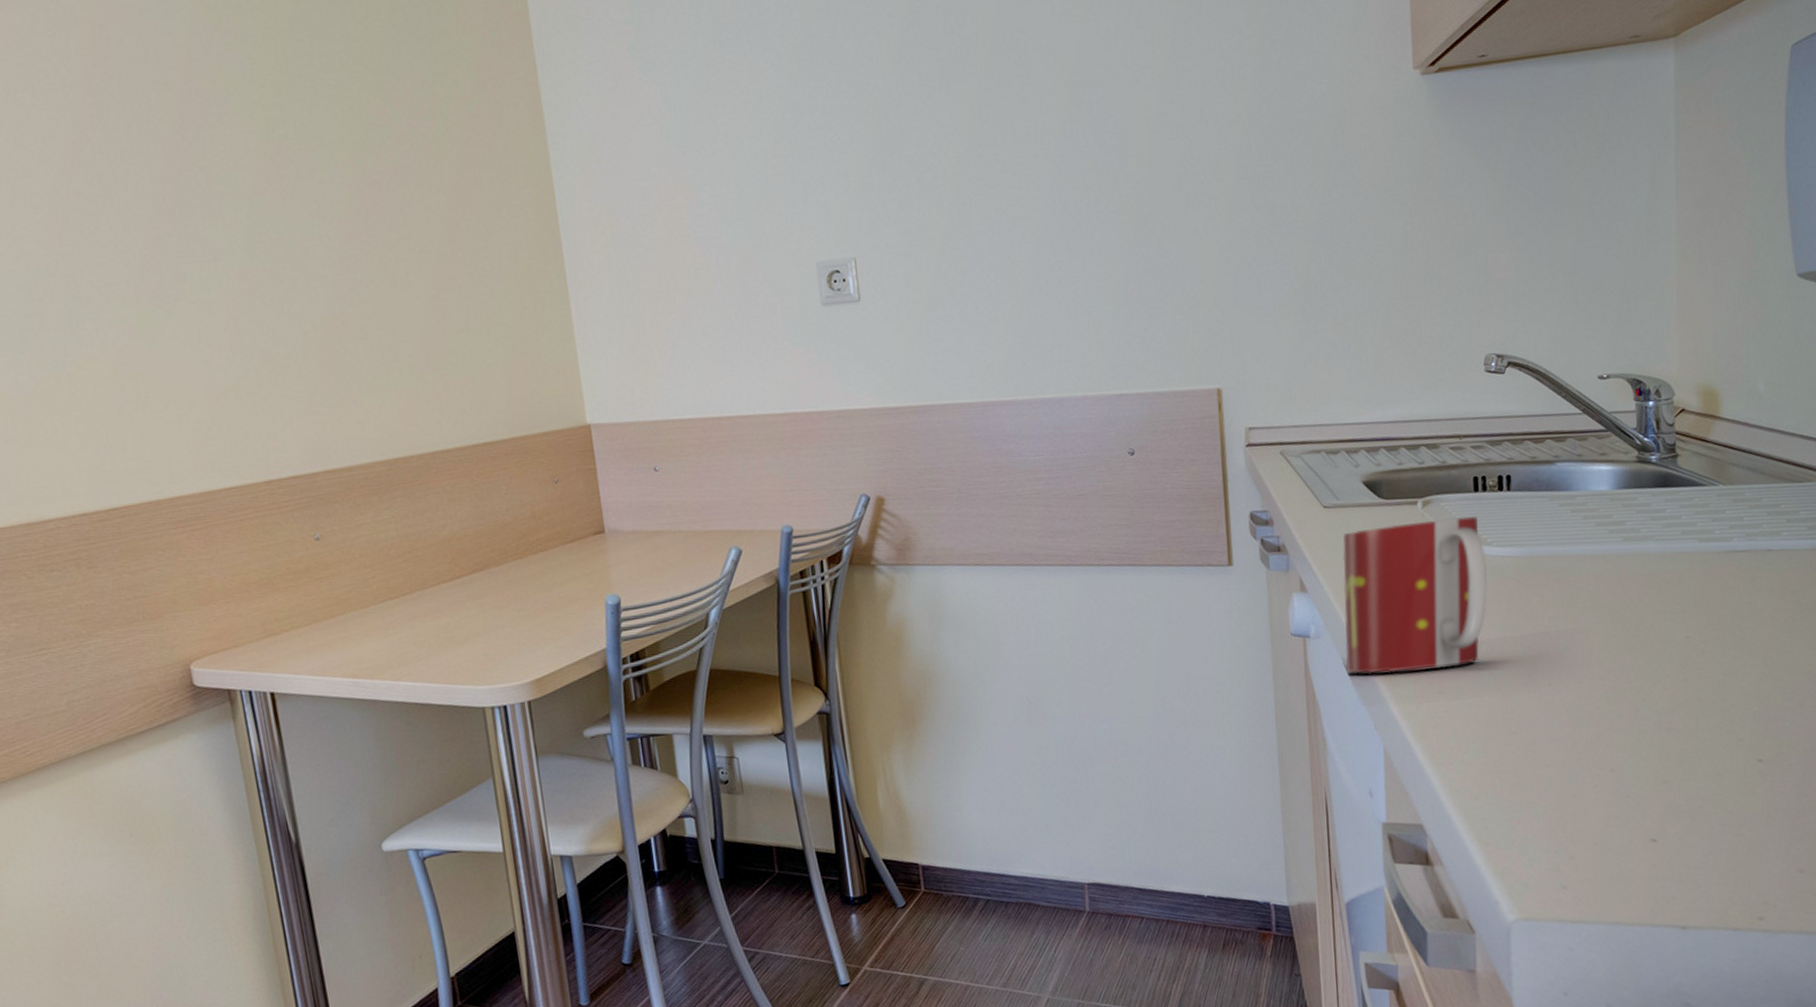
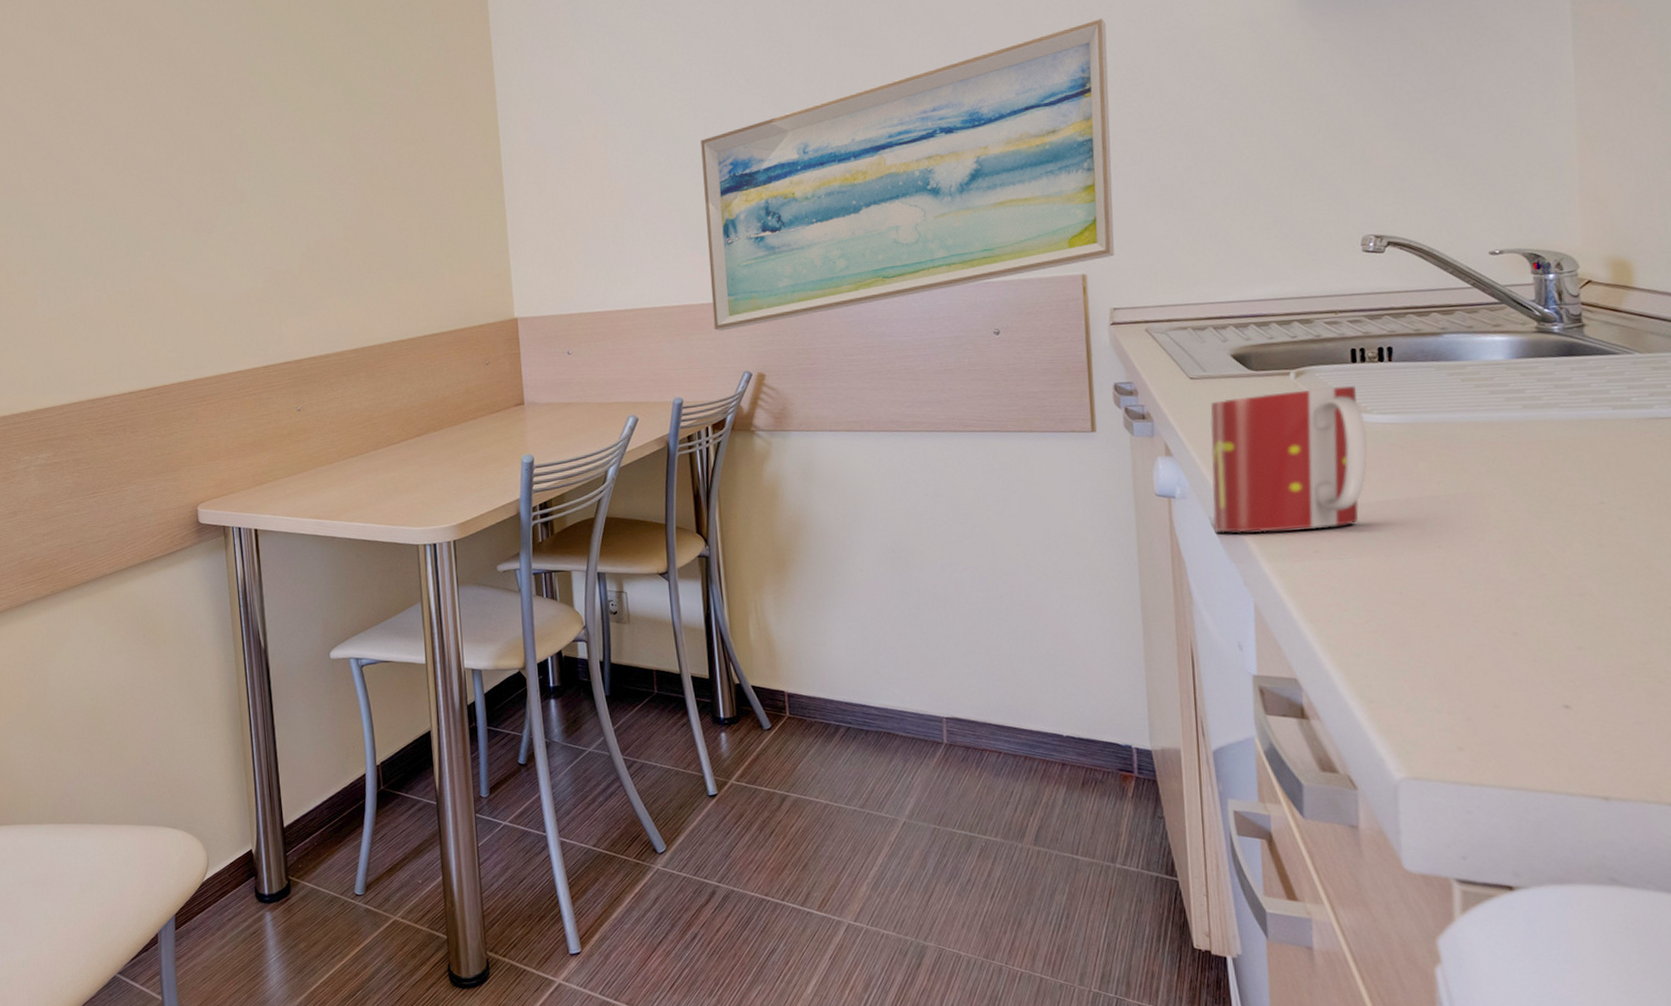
wall art: none [800,90,1249,446] -> present [700,17,1115,331]

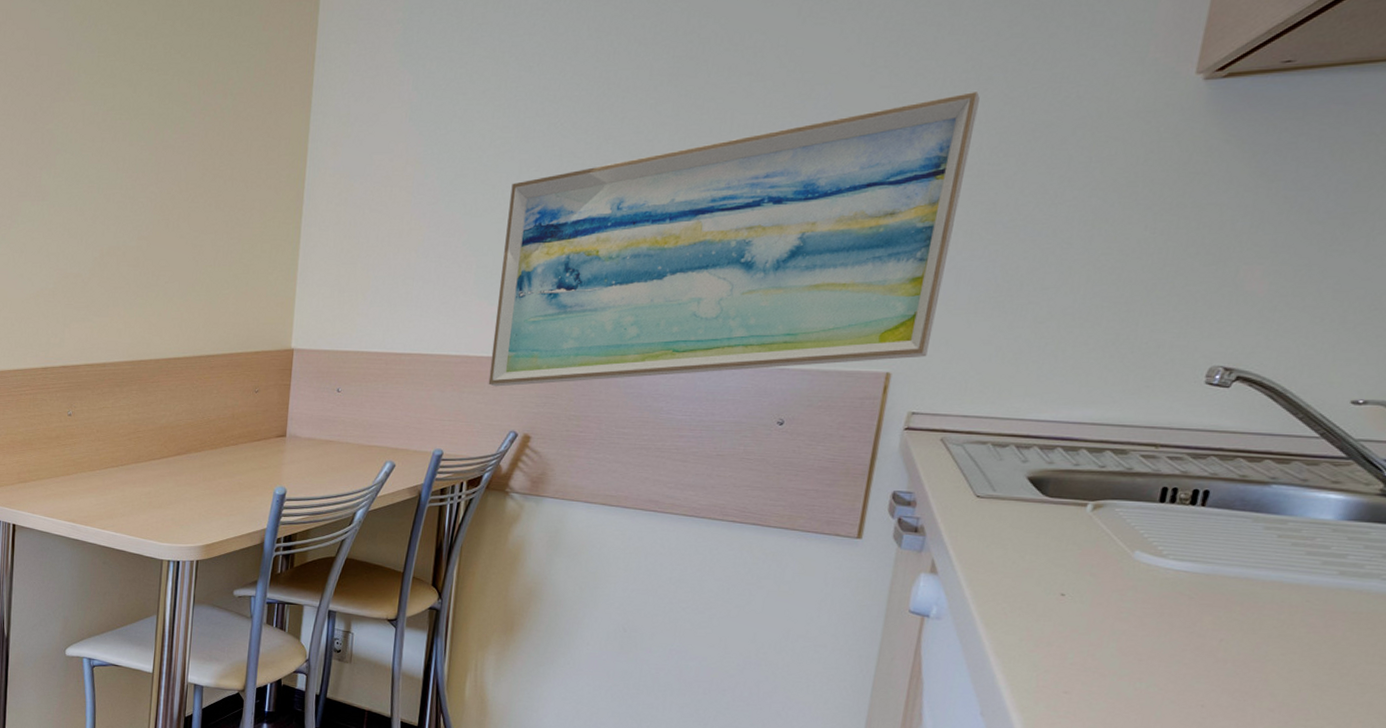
mug: present [1210,385,1367,533] -> none [963,522,1158,670]

